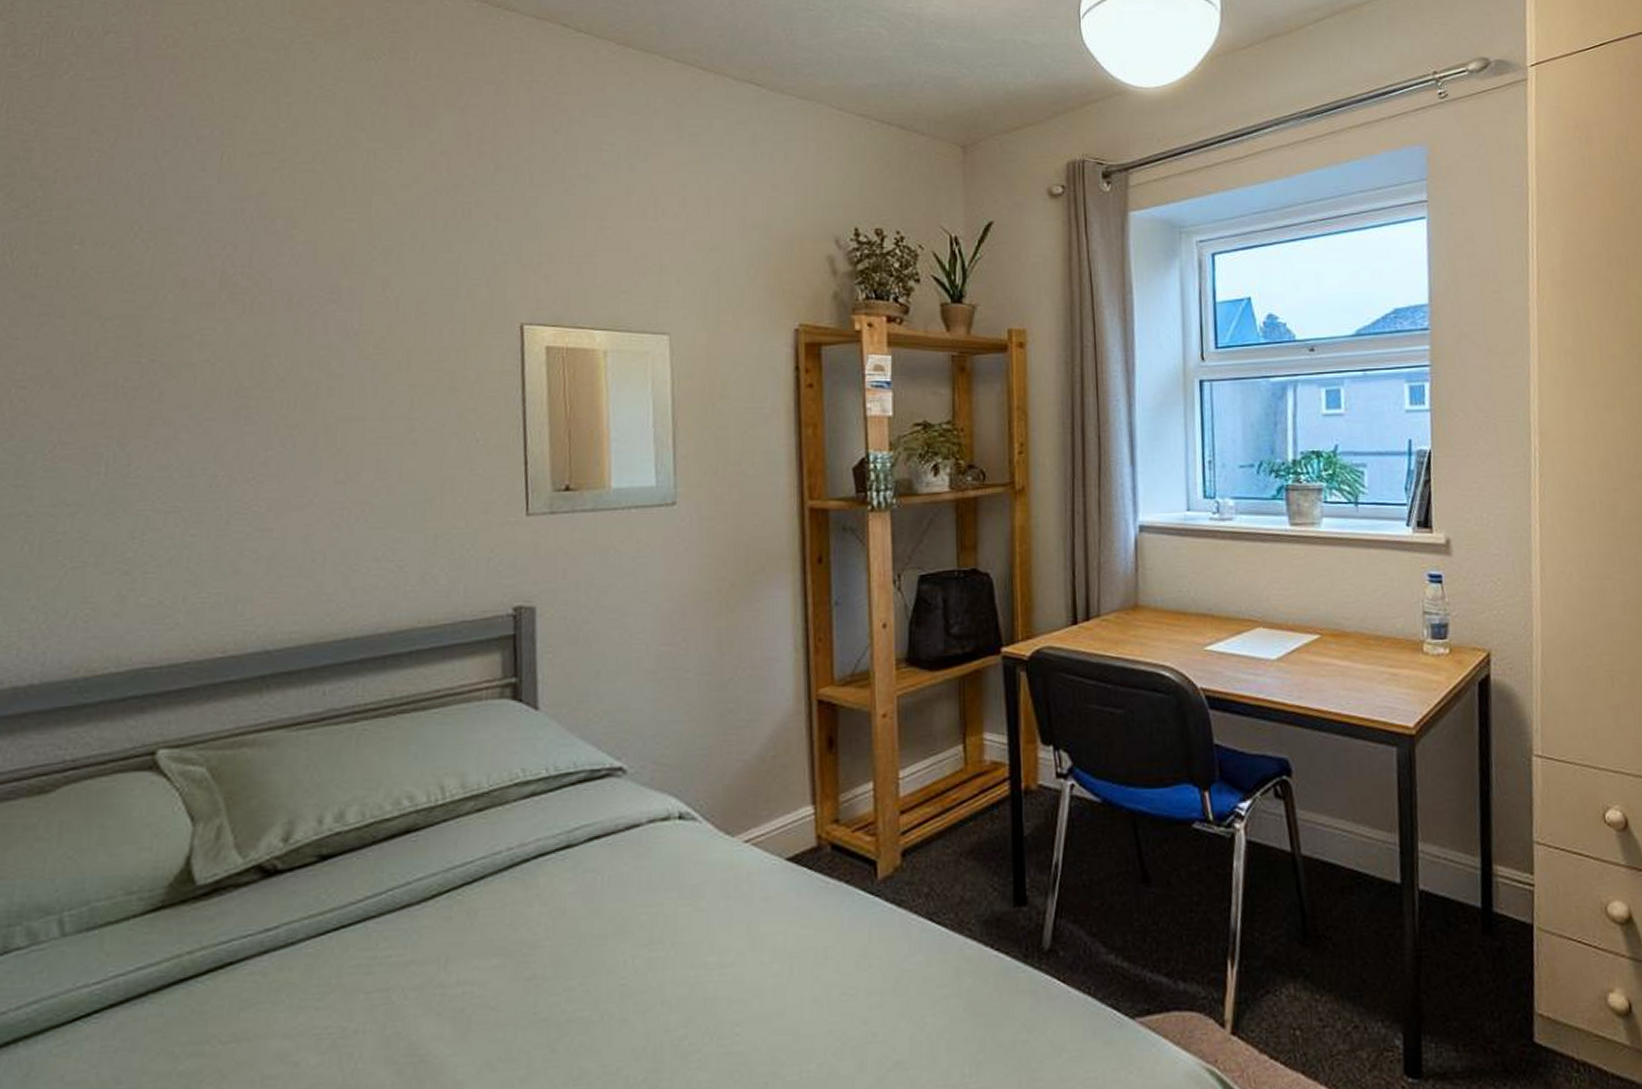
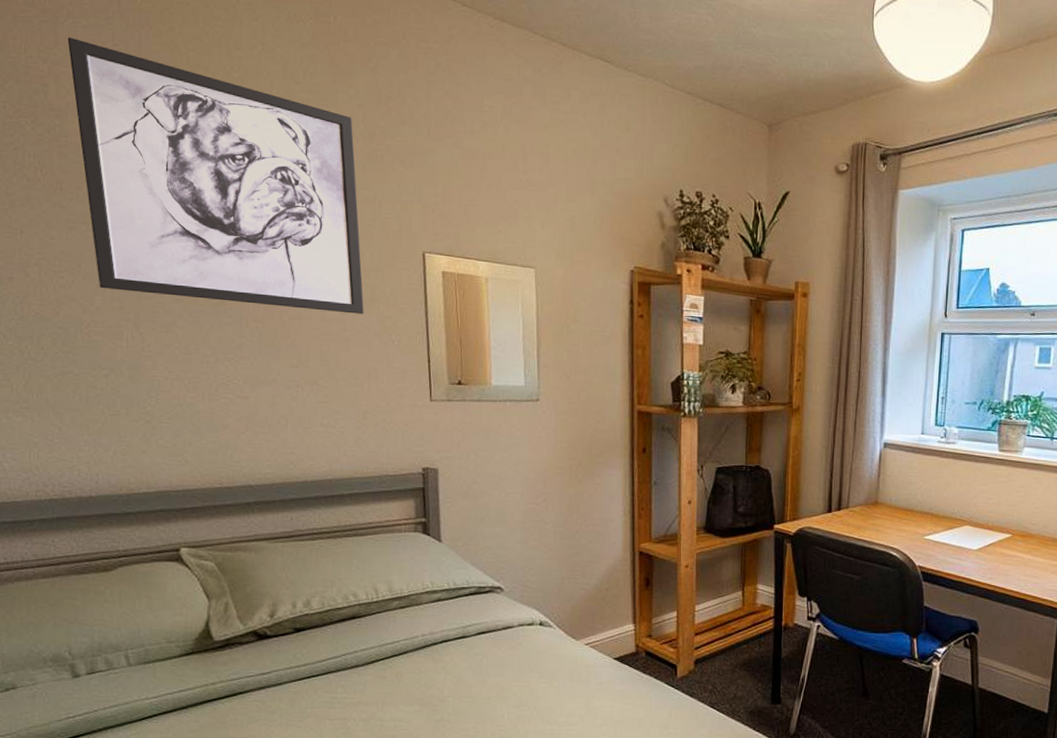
wall art: none [64,92,440,408] -> present [67,37,364,314]

